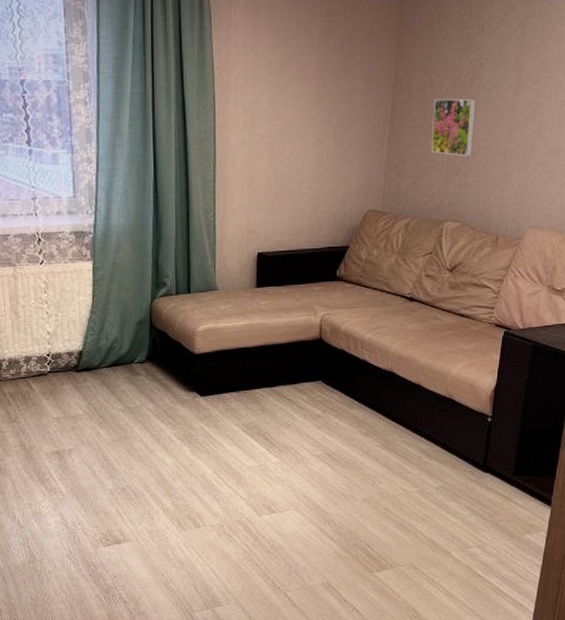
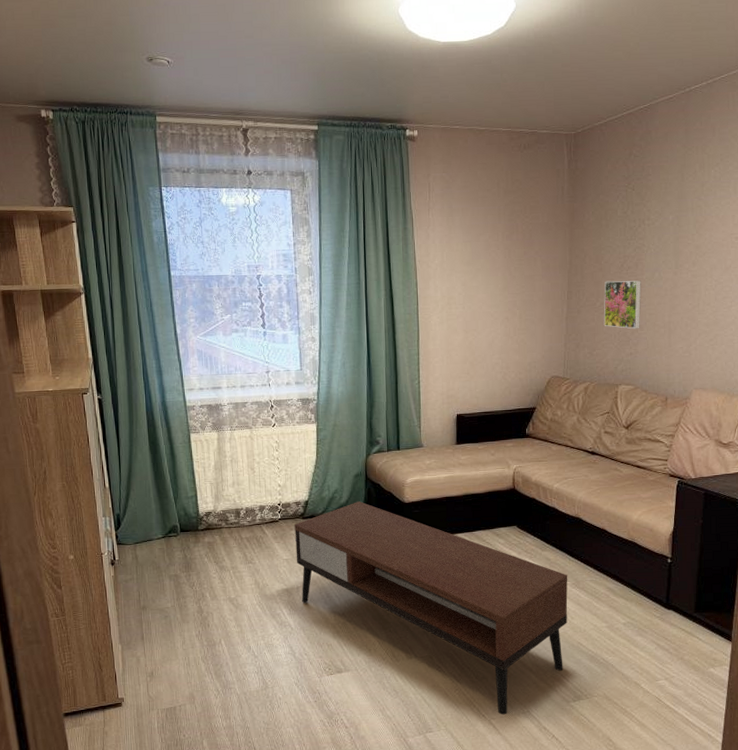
coffee table: none [66,352,377,587] -> present [295,501,568,715]

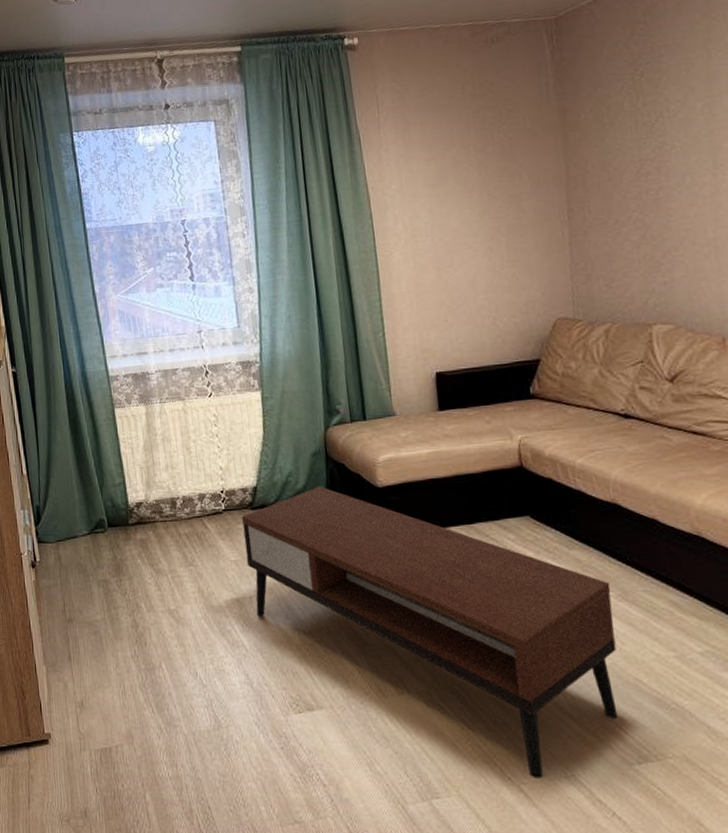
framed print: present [603,280,642,329] -> none [616,188,674,251]

